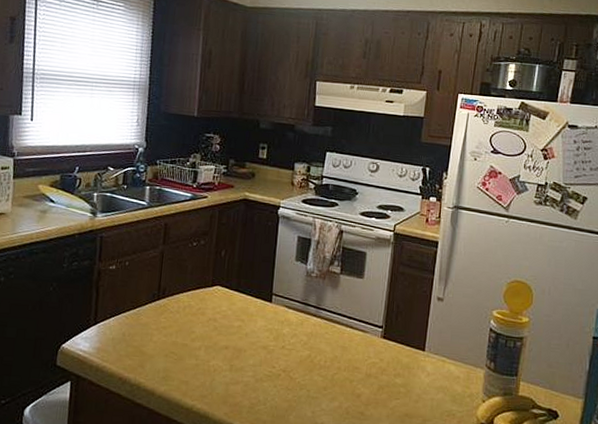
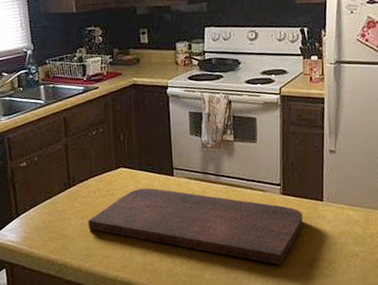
cutting board: none [171,310,401,416] -> present [88,188,303,265]

